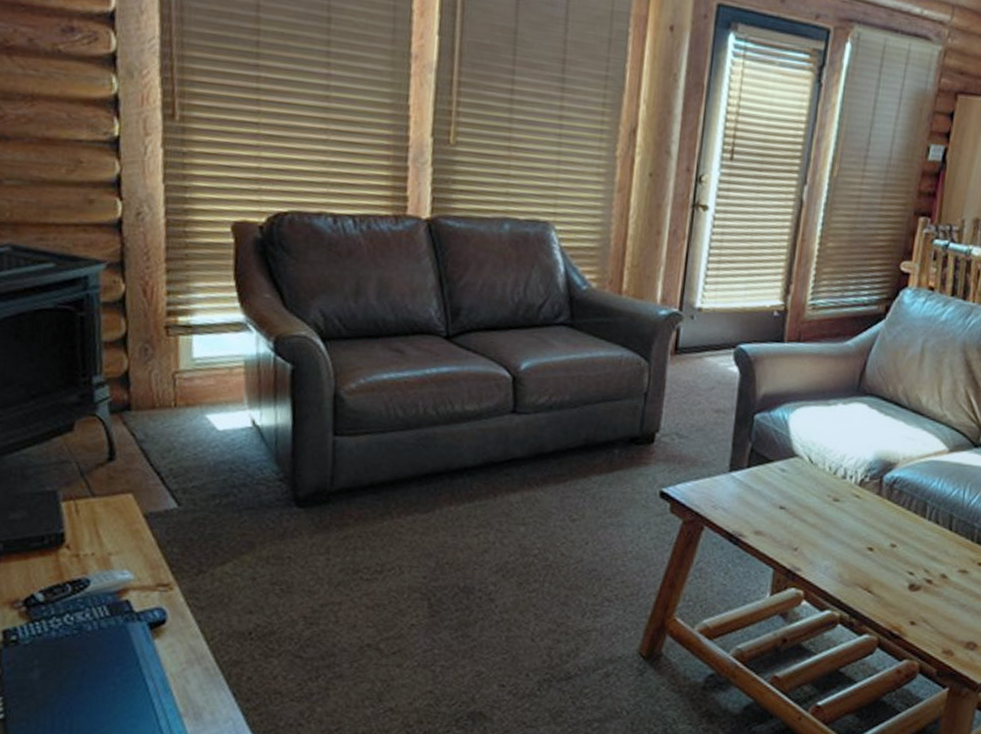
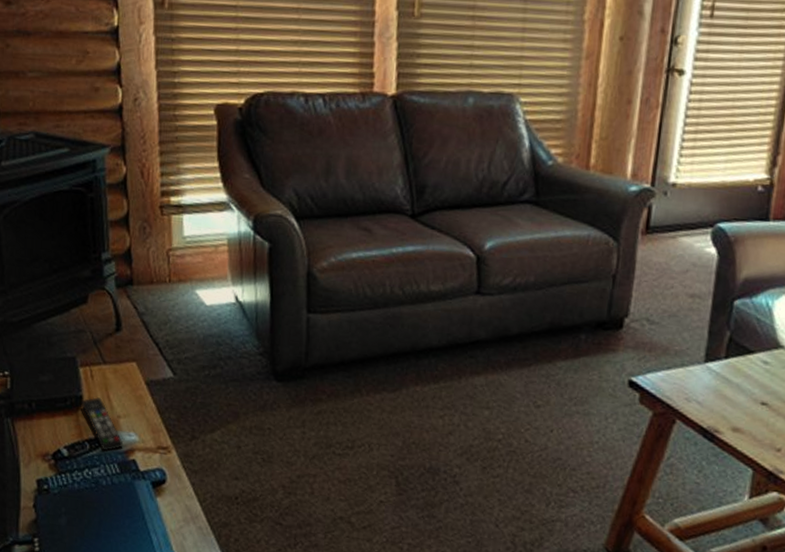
remote control: none [62,534,115,593] -> present [81,397,124,451]

